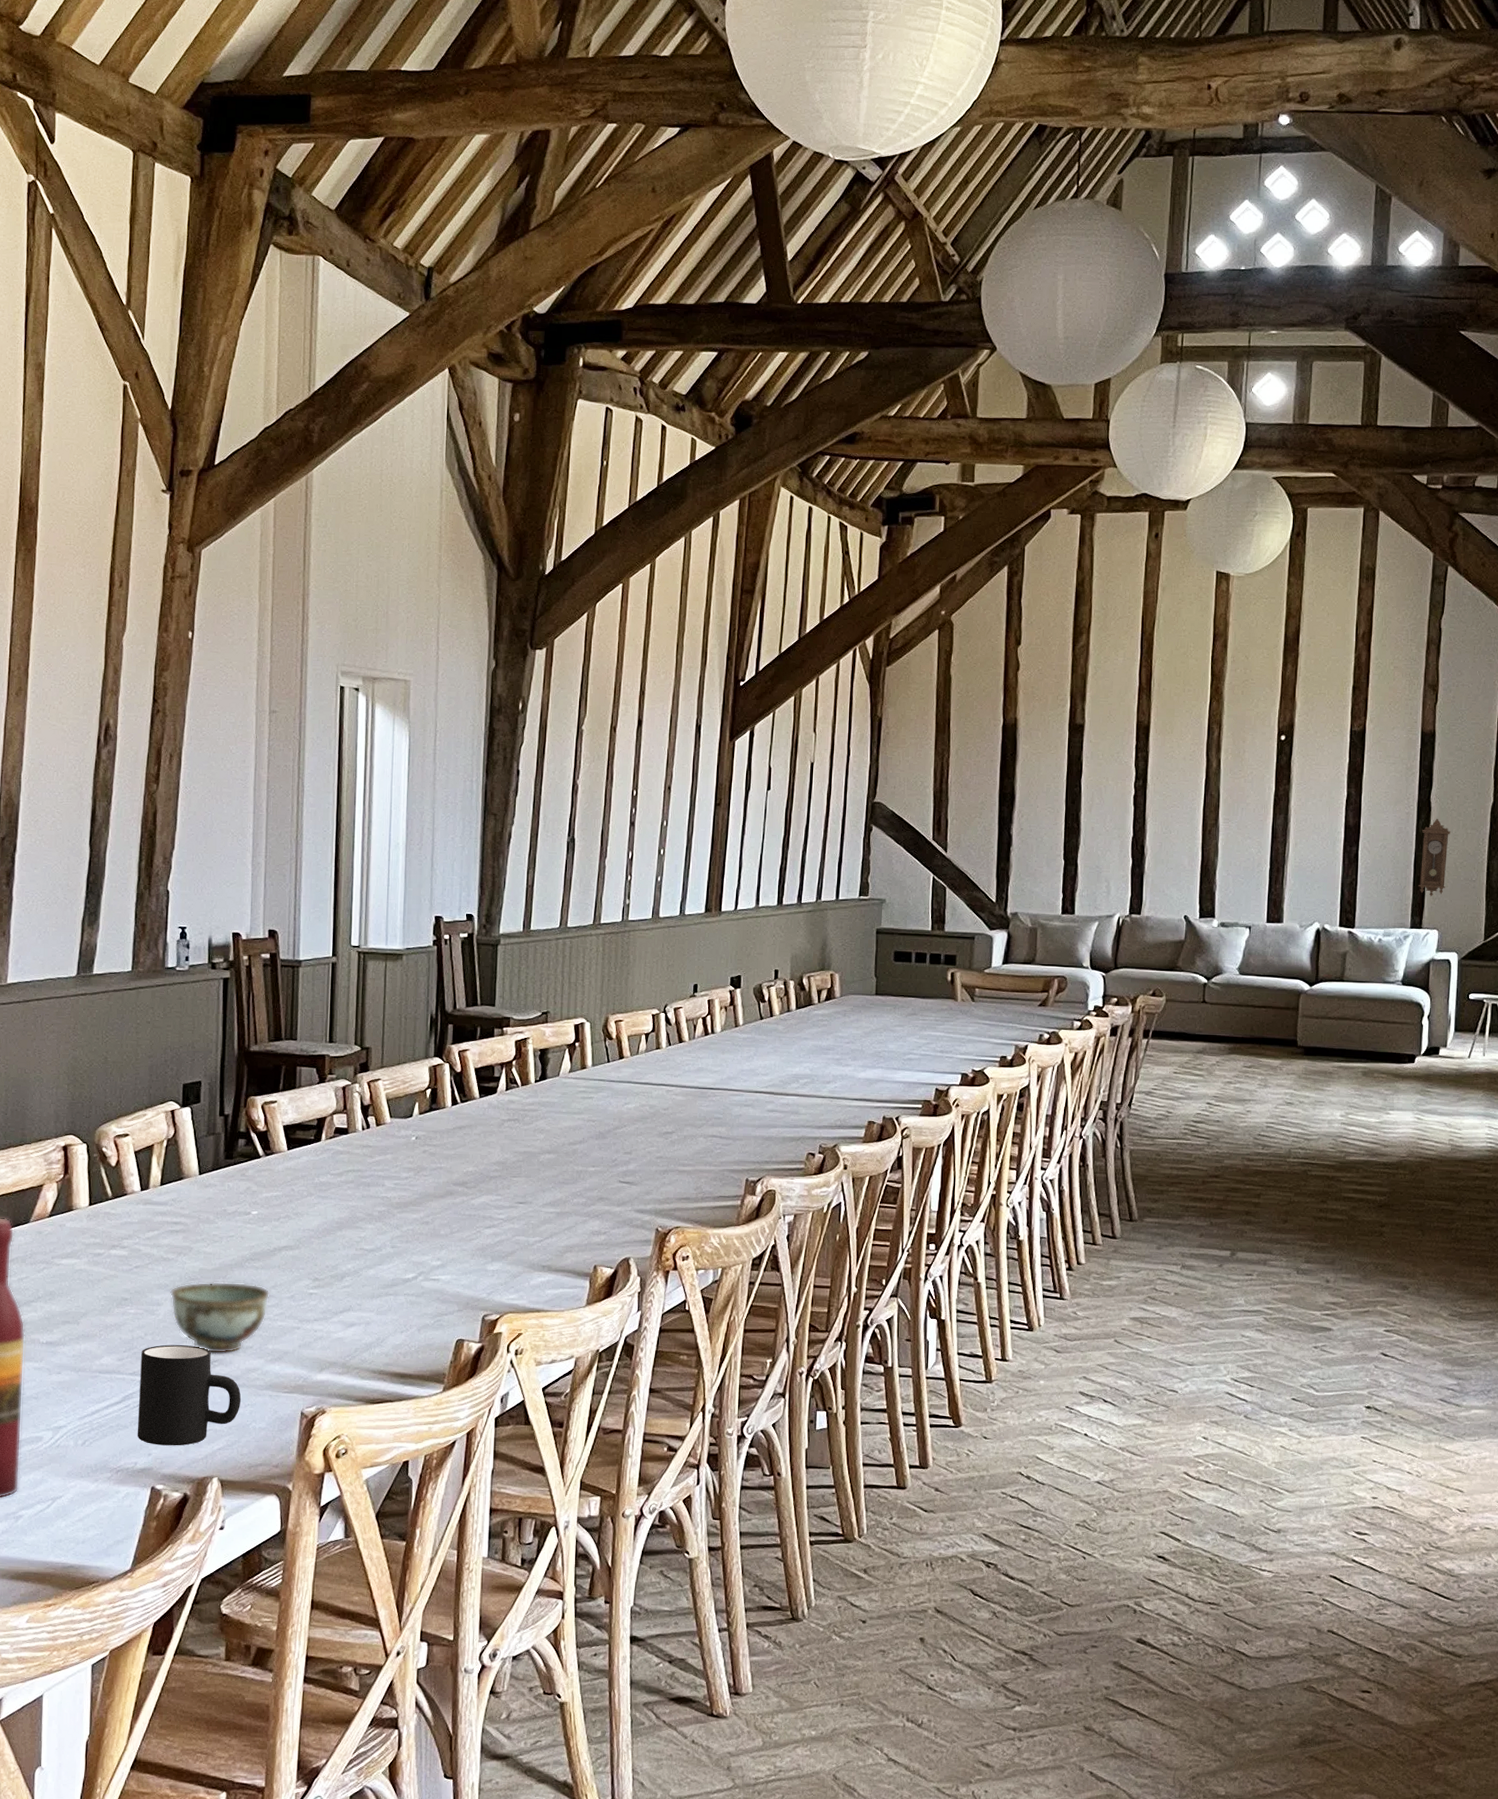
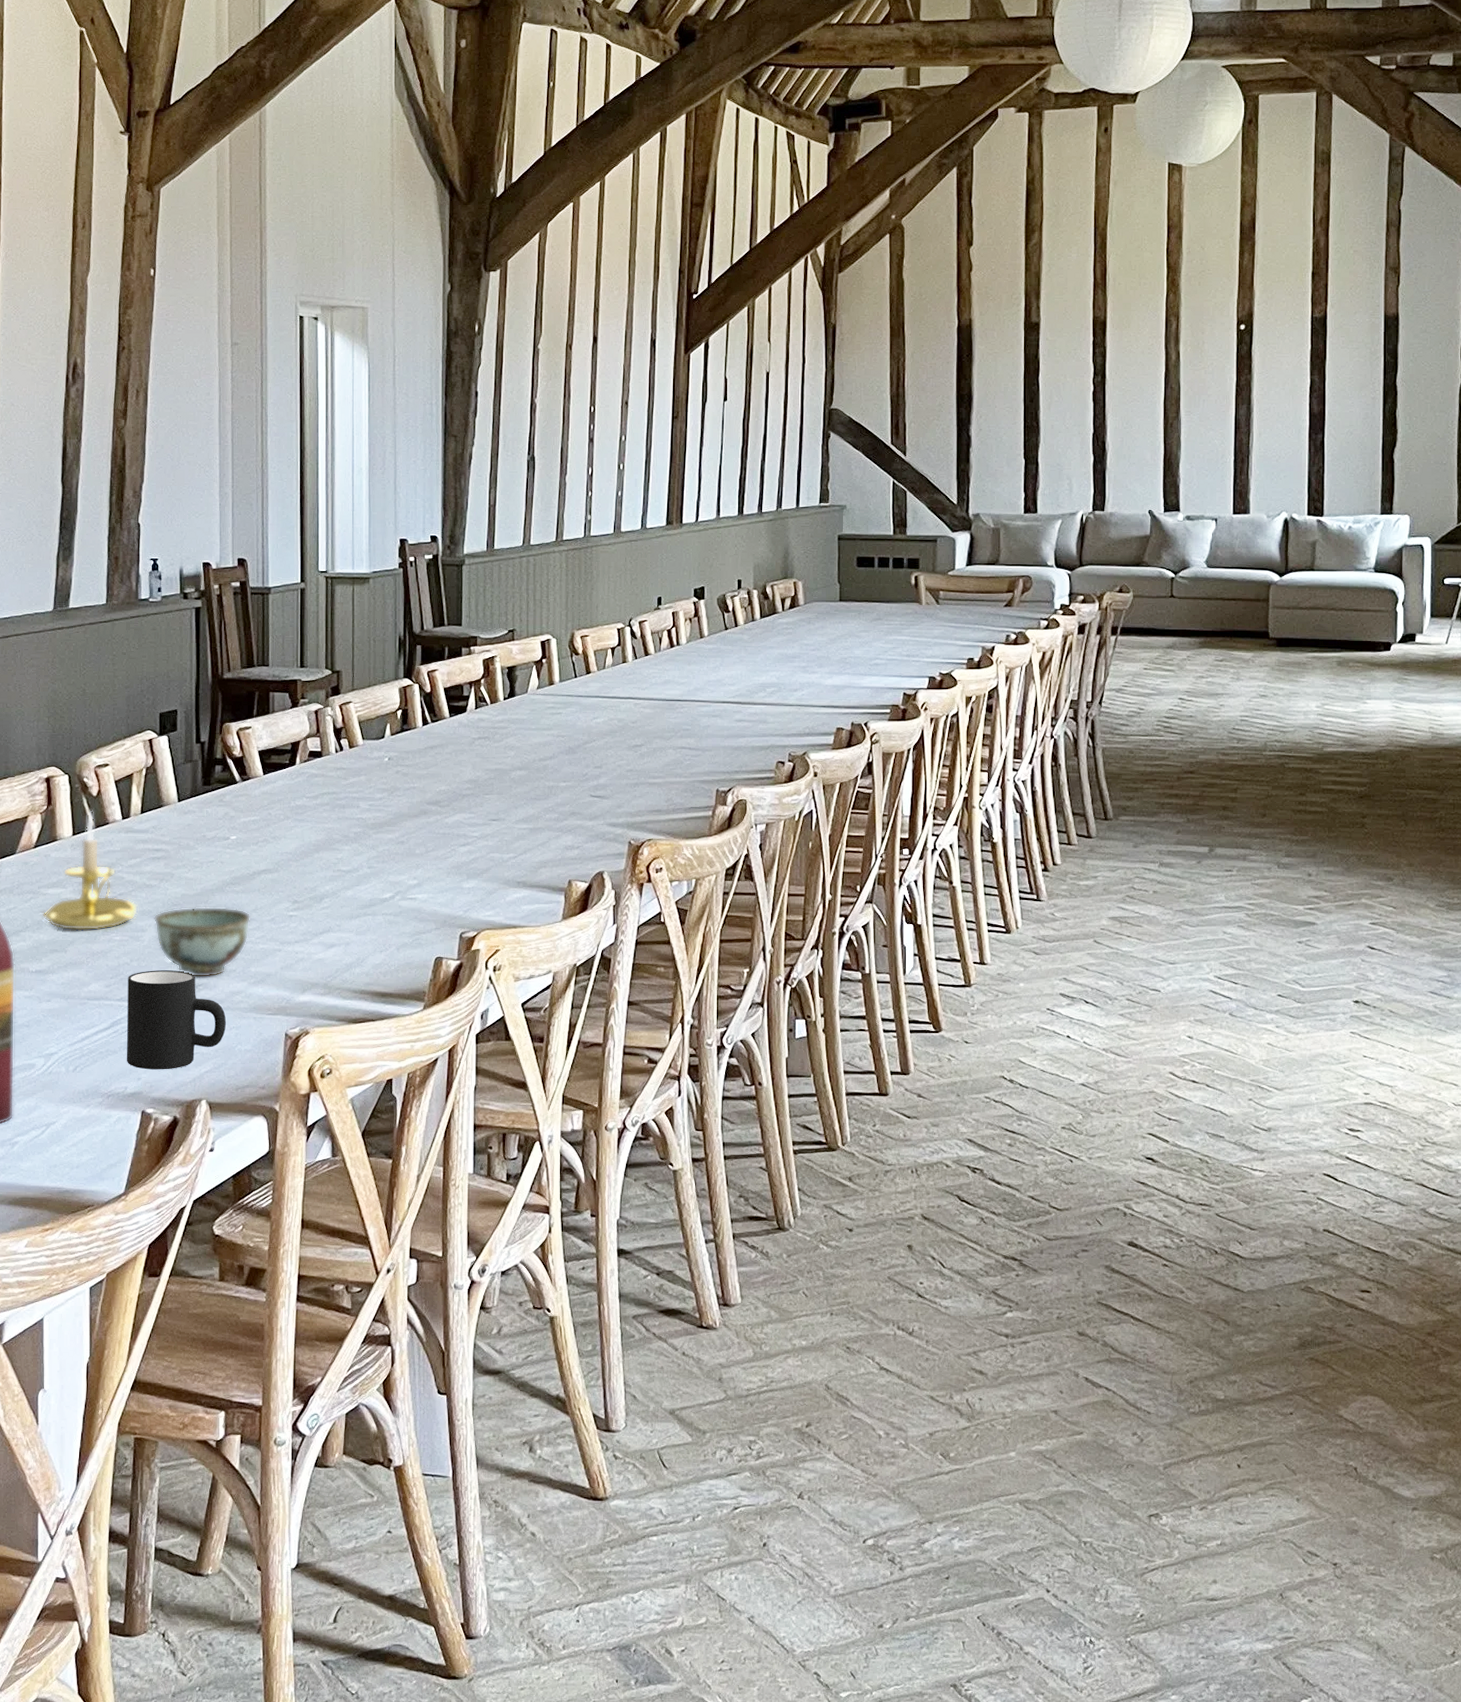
candle holder: none [54,1181,155,1303] -> present [42,811,139,931]
pendulum clock: present [1418,819,1451,897] -> none [1387,403,1419,482]

